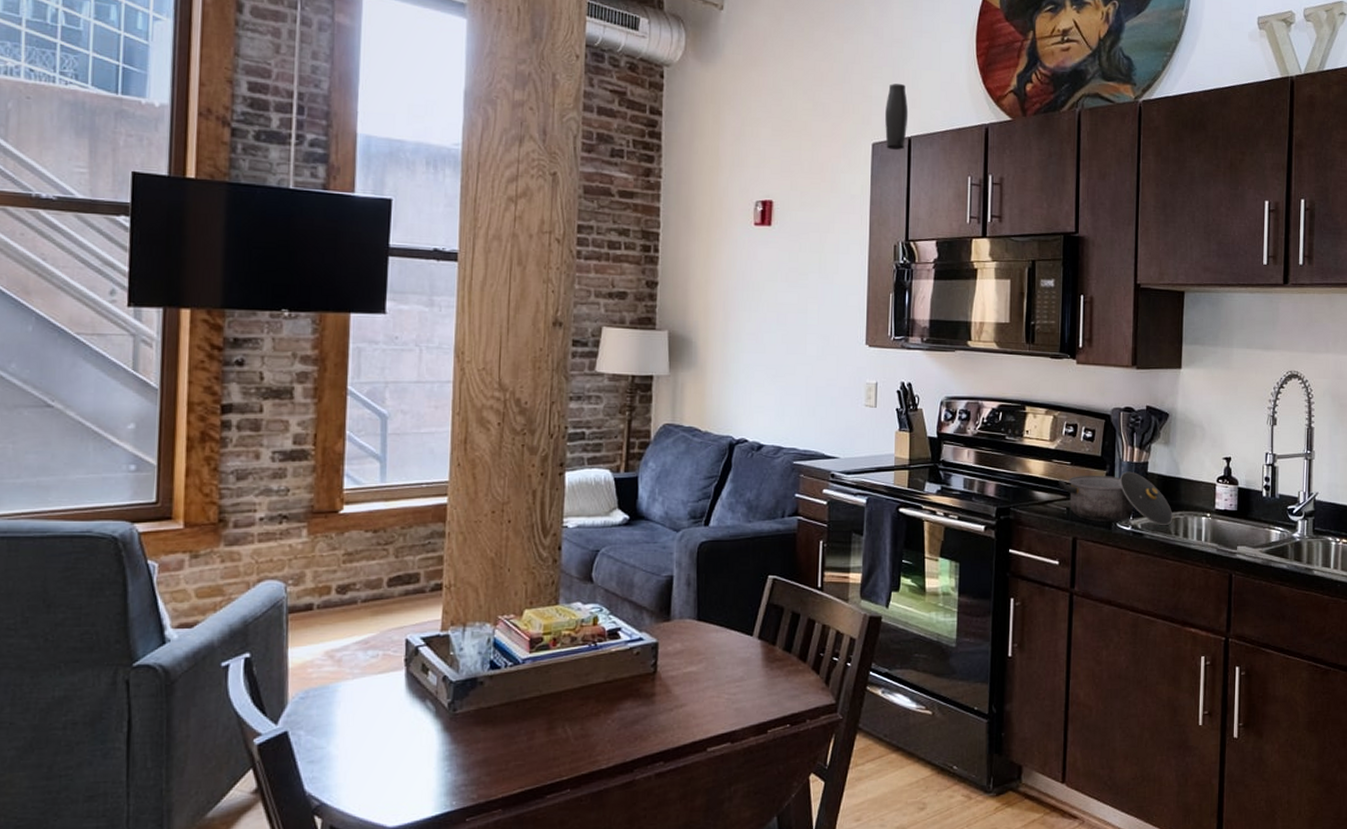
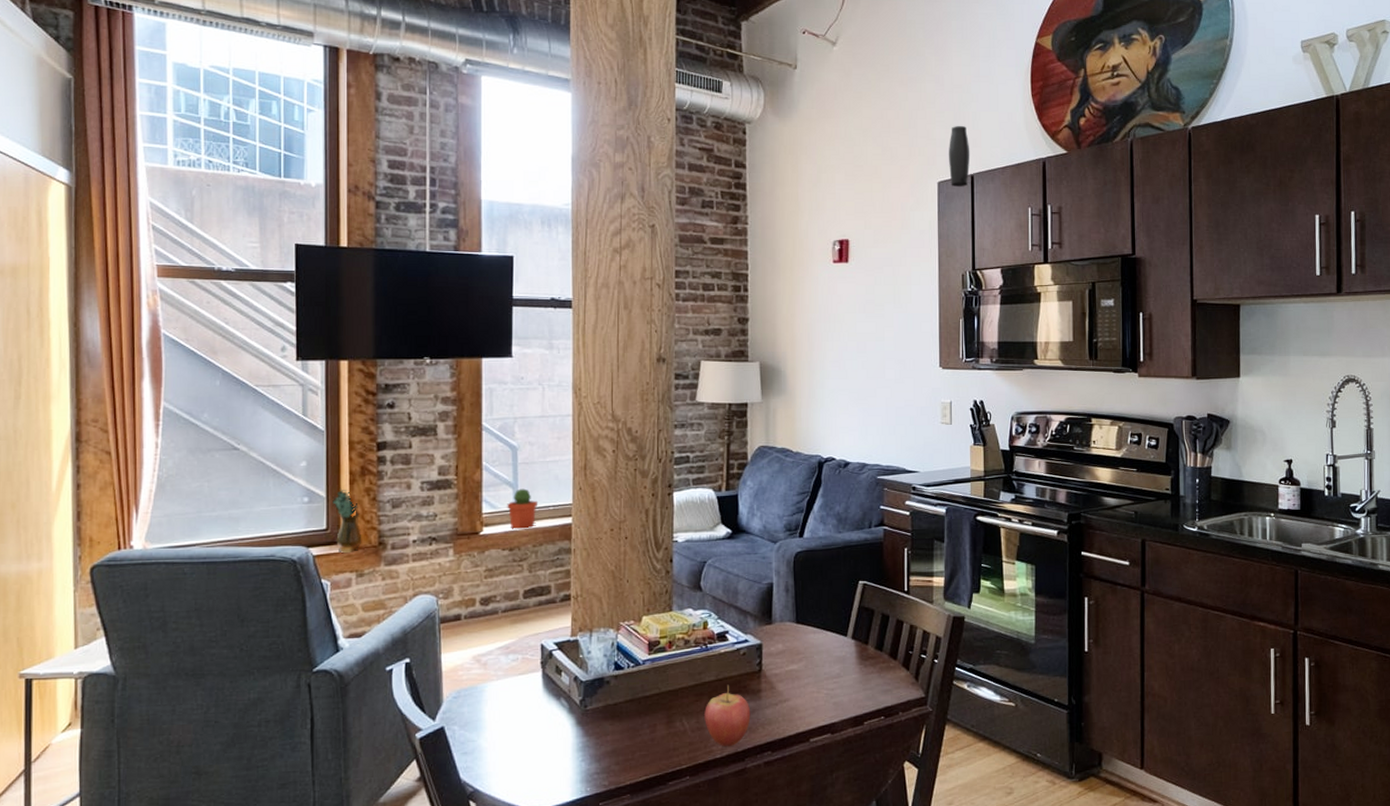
vase: none [165,455,197,531] -> present [333,487,361,554]
succulent plant: none [373,462,410,508] -> present [507,488,539,529]
fruit: none [590,687,643,757] -> present [704,684,751,747]
cooking pot: present [1058,471,1173,526] -> none [1126,476,1238,527]

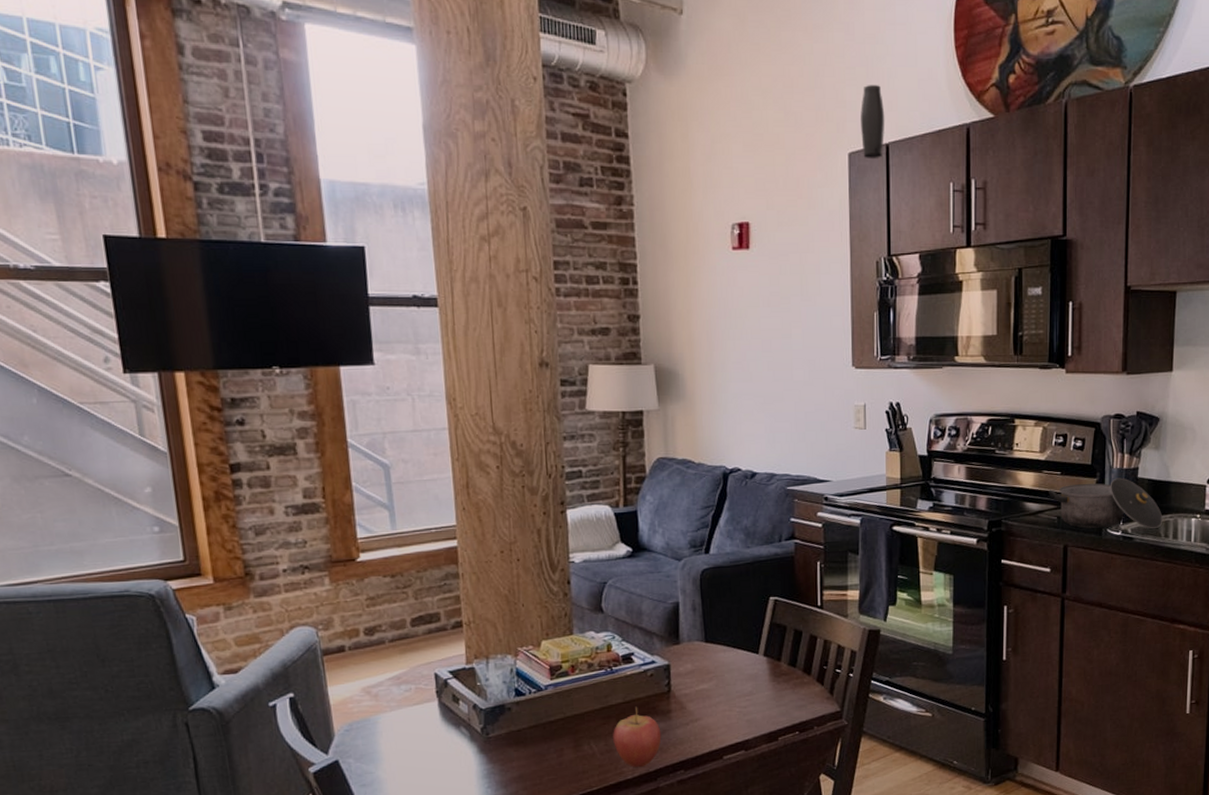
vase: present [333,487,361,554] -> none [187,515,225,586]
succulent plant: present [507,488,539,529] -> none [384,510,419,554]
cooking pot: none [1126,476,1238,527] -> present [1049,477,1163,529]

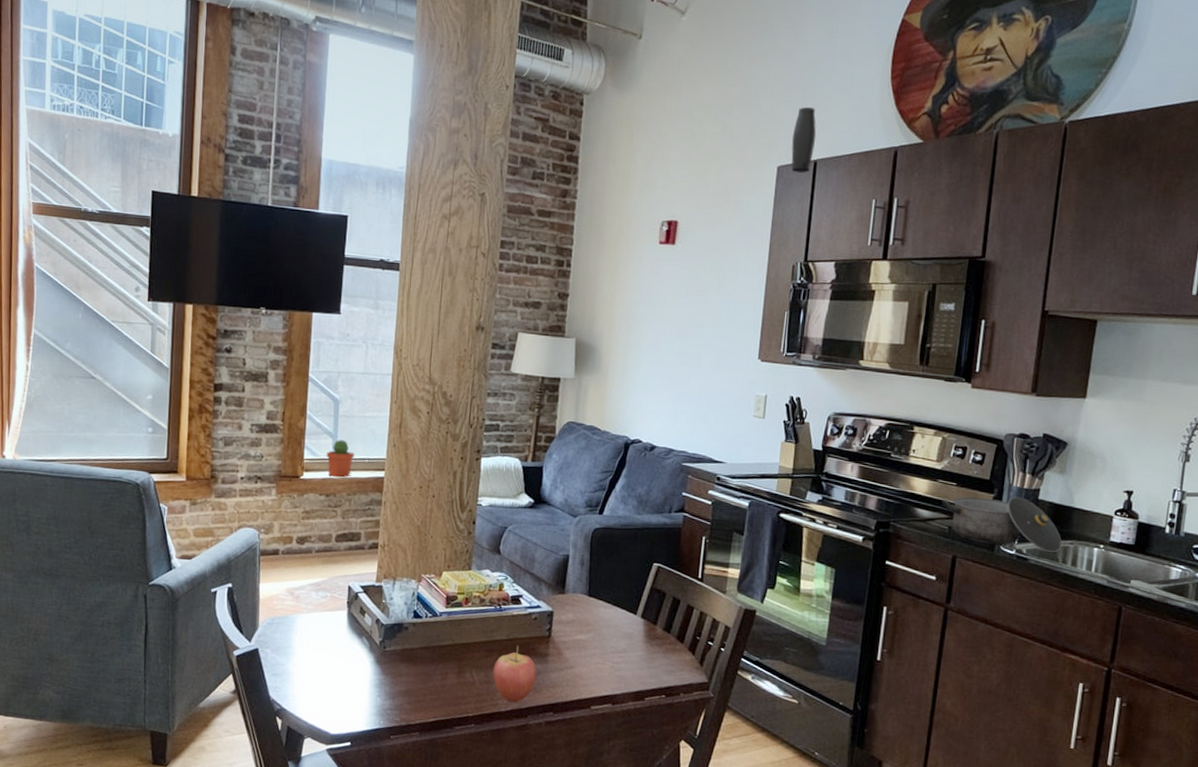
succulent plant: none [384,510,419,554] -> present [326,439,355,478]

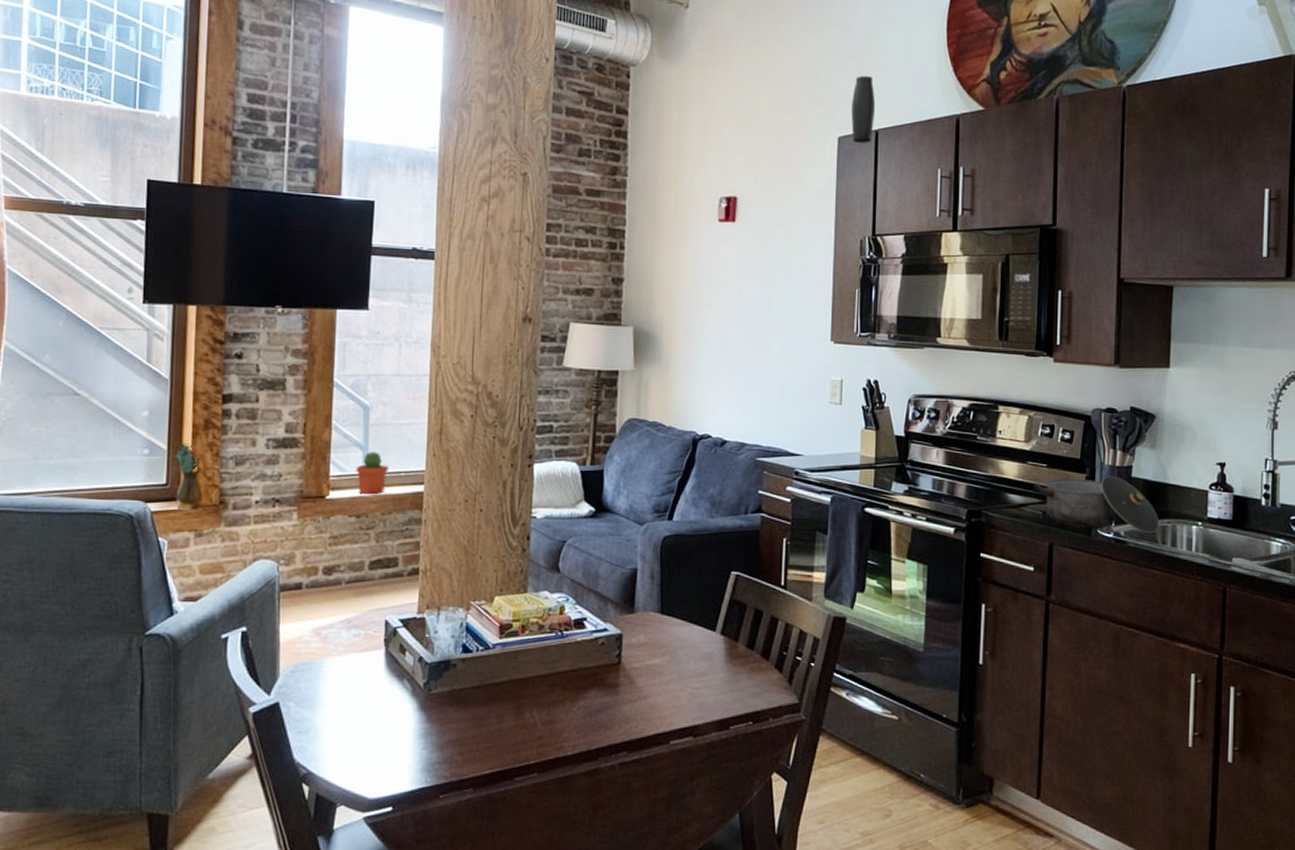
vase: none [173,422,196,483] -> present [174,440,201,512]
fruit: present [493,645,537,703] -> none [556,676,607,744]

